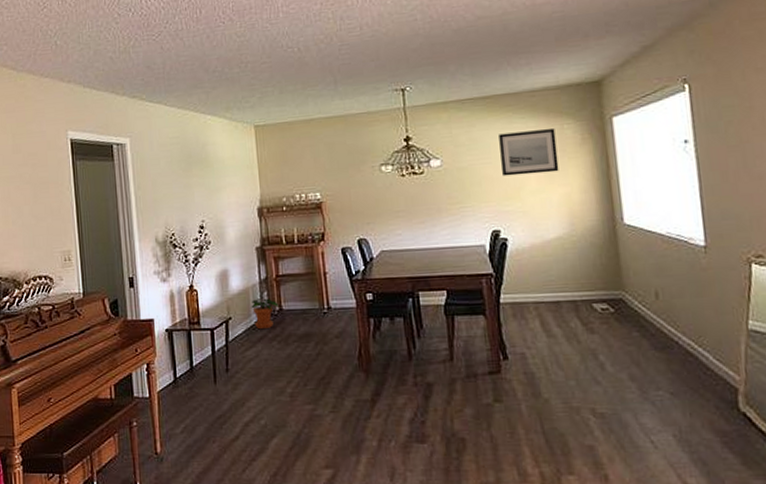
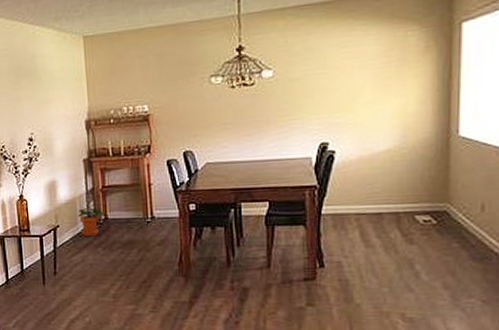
wall art: present [499,129,559,176] -> none [337,36,398,87]

